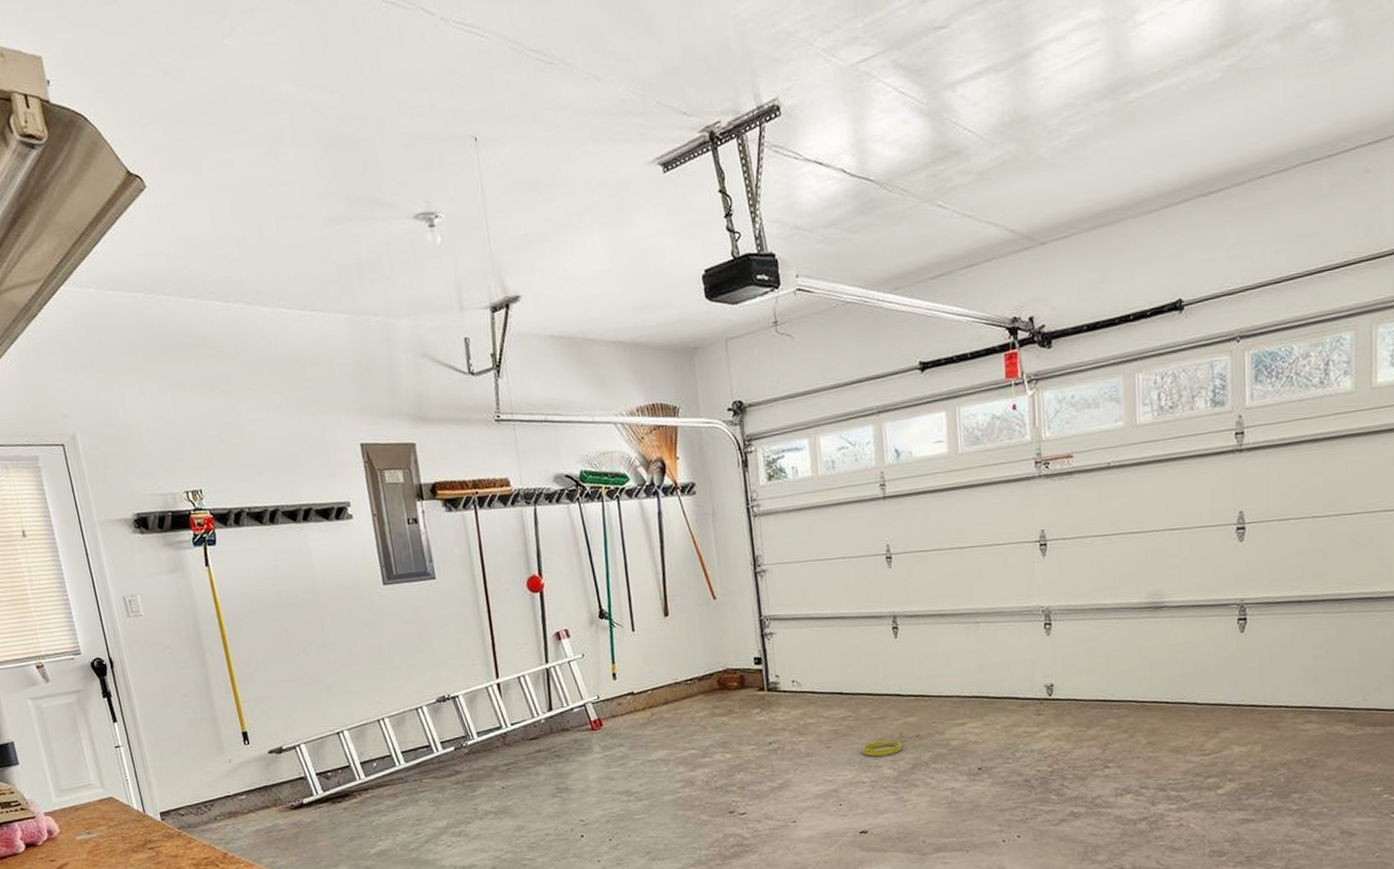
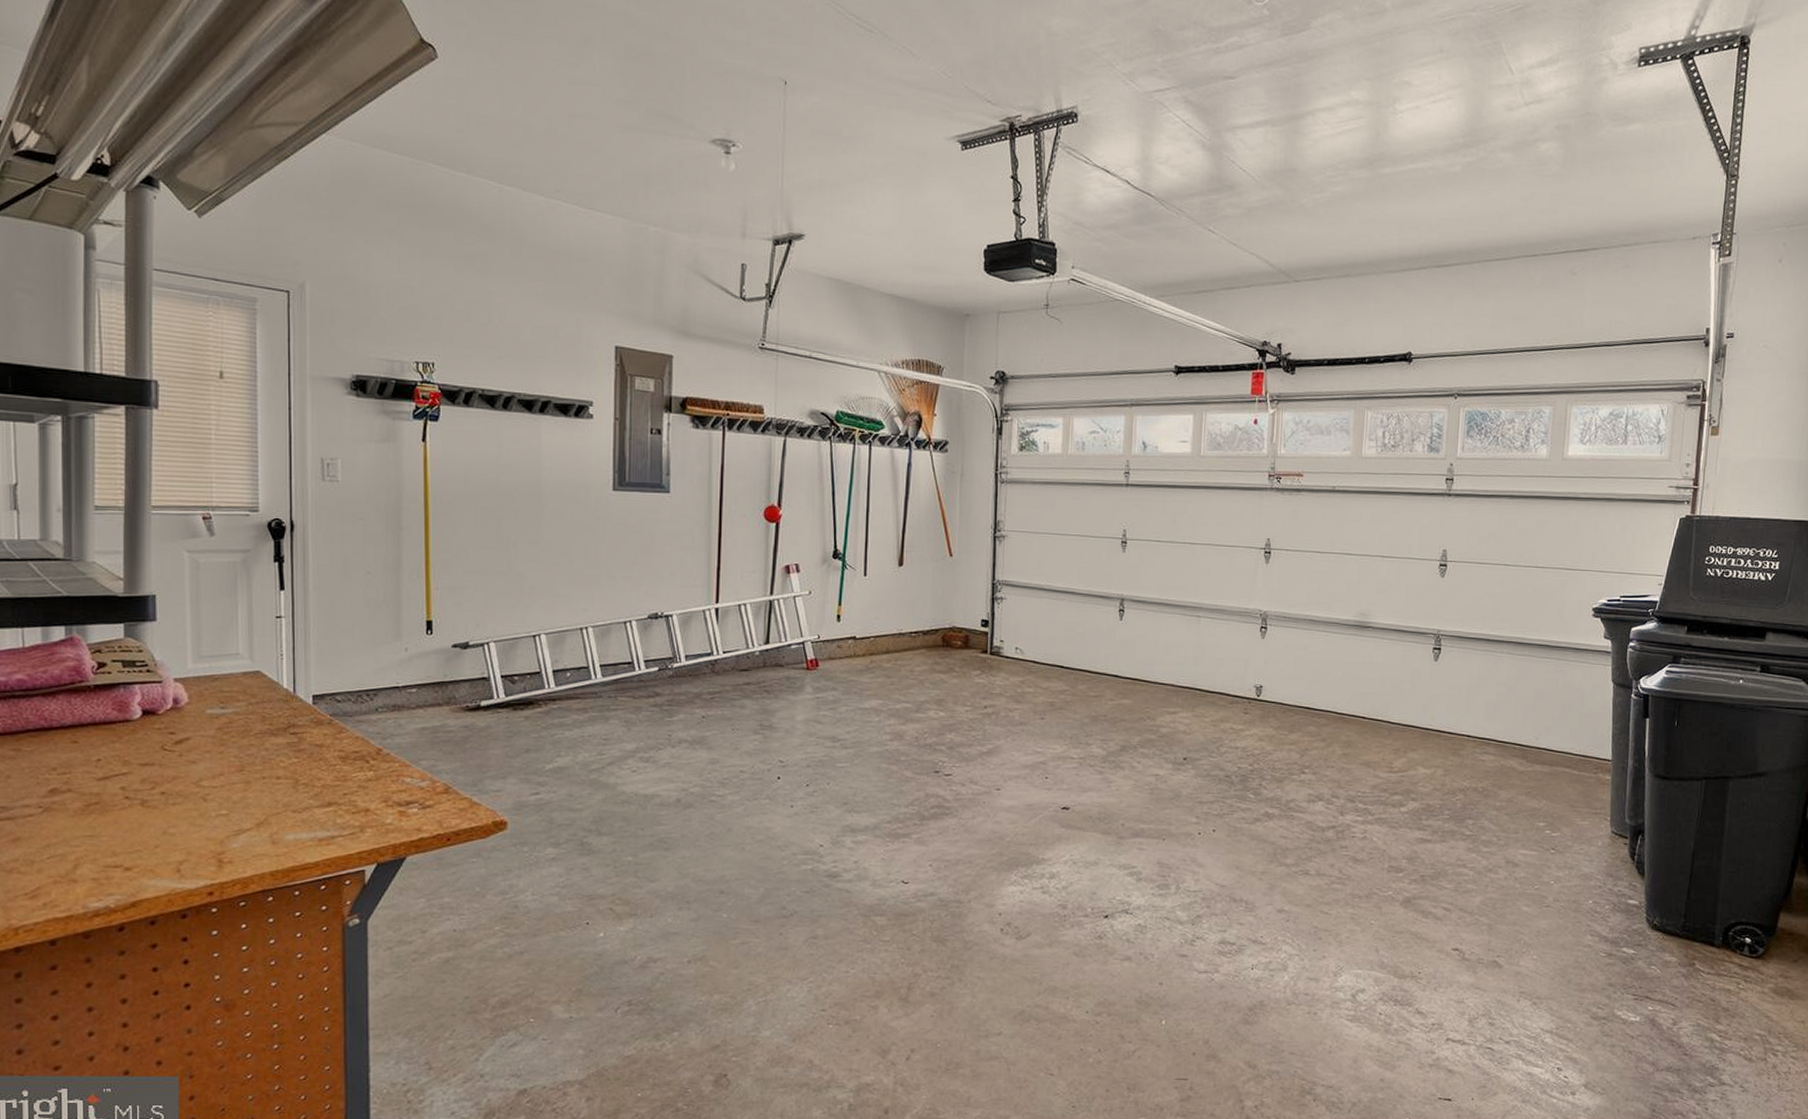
garden hose: present [861,731,921,757] -> none [1074,712,1133,734]

